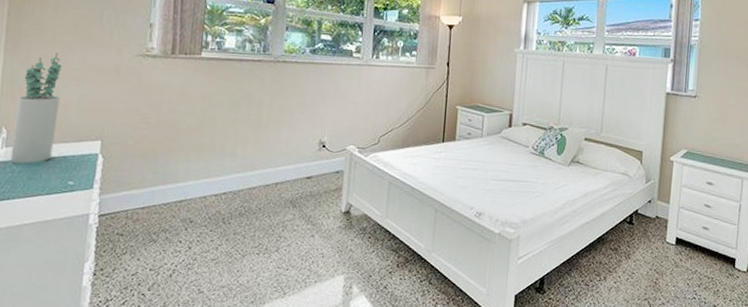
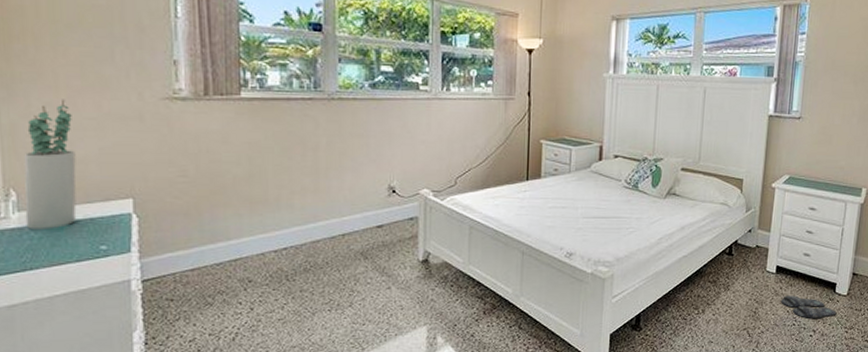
slippers: none [681,268,737,294] -> present [781,295,837,319]

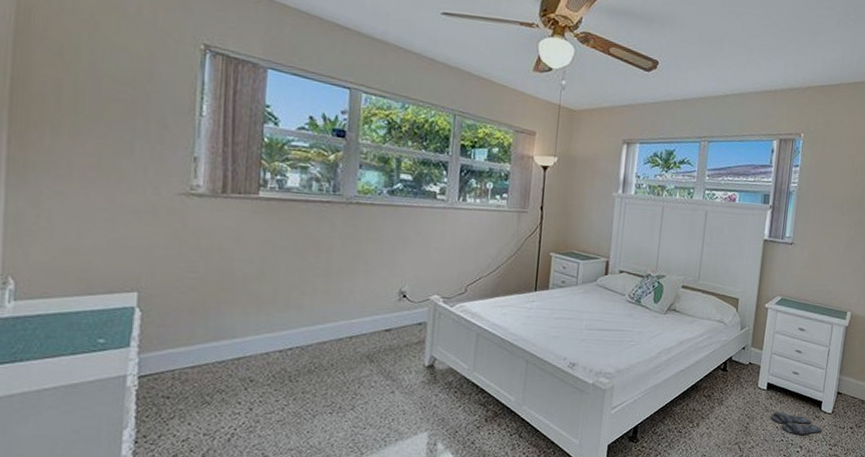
vase: present [23,99,77,231] -> none [21,189,83,321]

